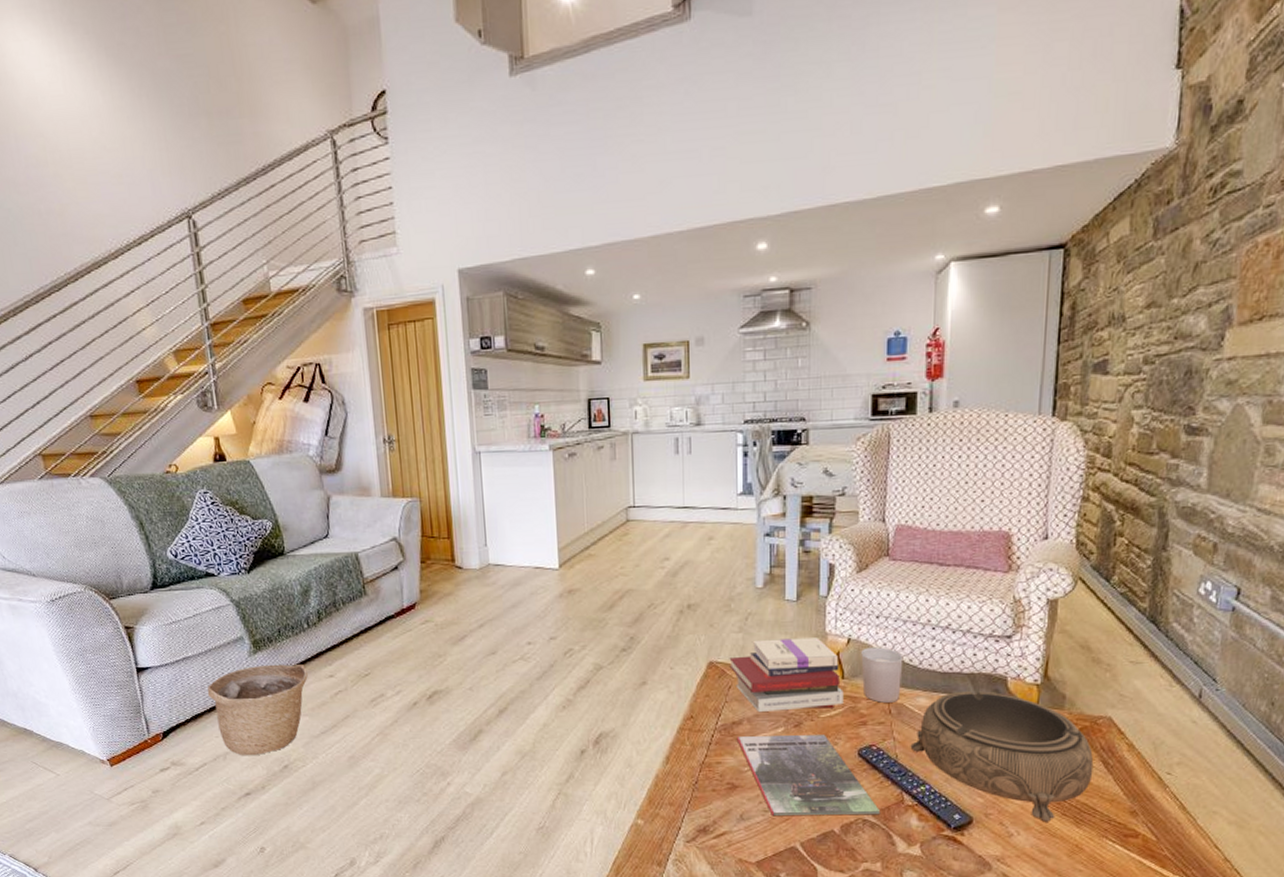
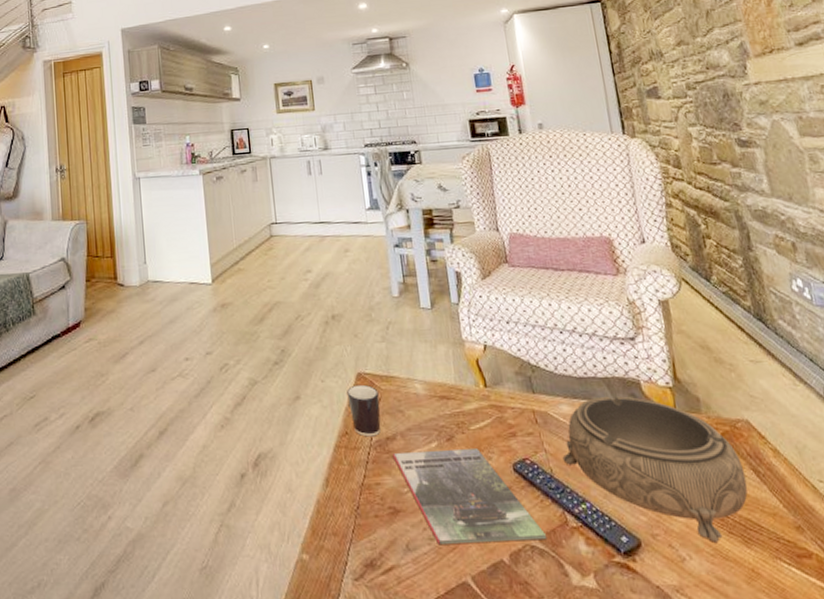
mug: none [696,672,729,721] -> present [347,384,382,437]
books: present [729,638,844,713] -> none [376,345,490,427]
candle holder: present [861,647,904,703] -> none [498,353,543,412]

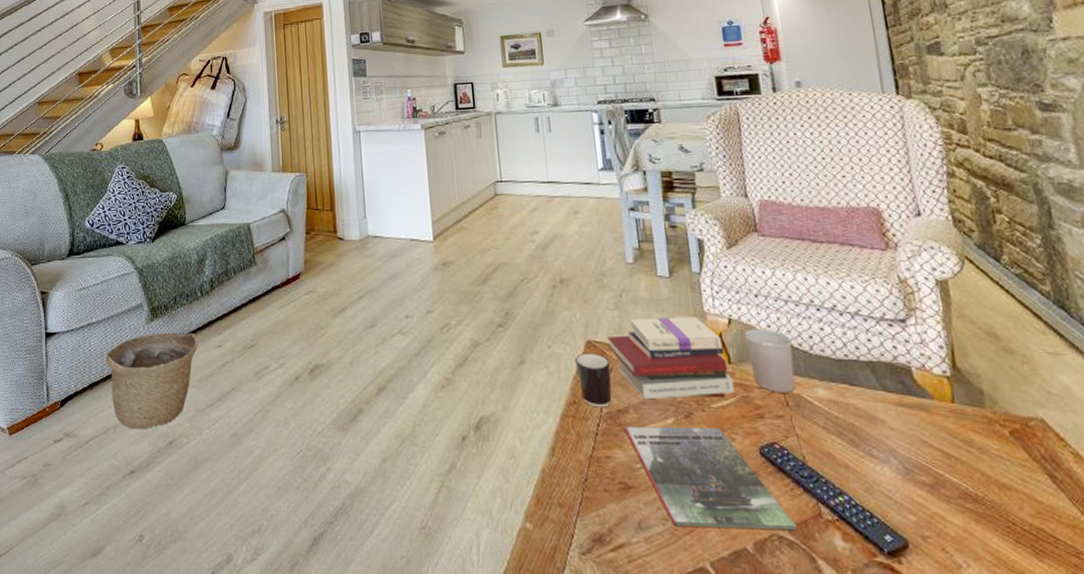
books: none [376,345,490,427] -> present [607,317,735,400]
candle holder: none [498,353,543,412] -> present [745,329,796,393]
decorative bowl: present [562,396,748,543] -> none [817,383,1041,551]

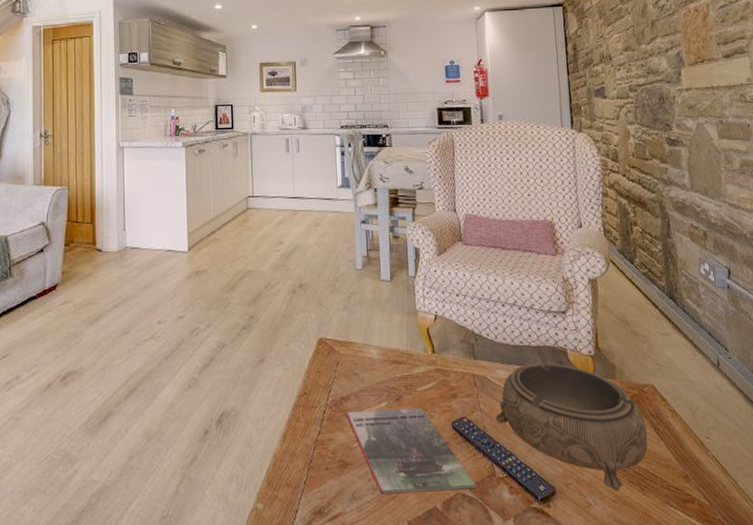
mug: present [575,353,613,408] -> none [308,349,338,397]
books: present [607,317,735,400] -> none [336,315,436,388]
candle holder: present [745,329,796,393] -> none [447,323,483,376]
decorative bowl: none [817,383,1041,551] -> present [495,363,648,490]

